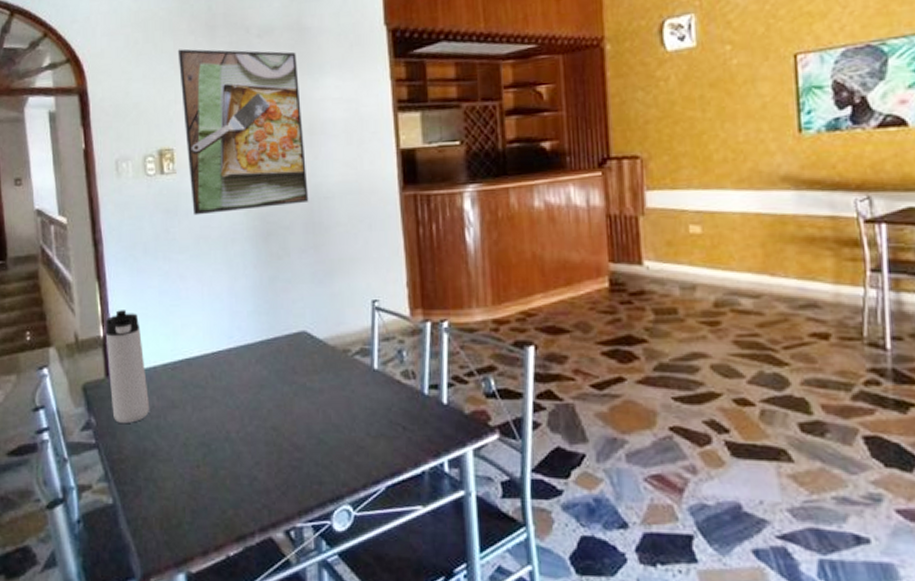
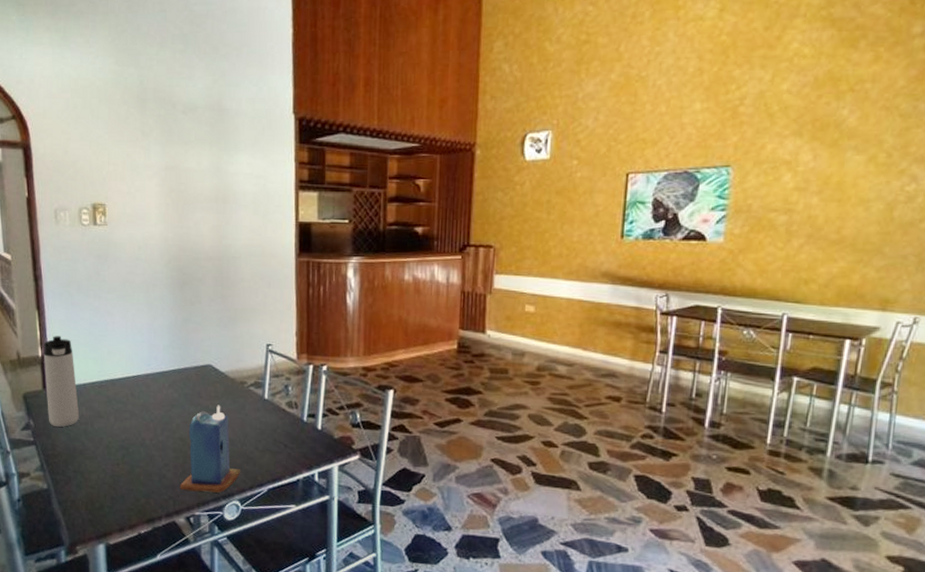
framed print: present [177,48,309,216] -> none [112,117,220,263]
candle: none [275,381,350,496] -> present [180,405,240,493]

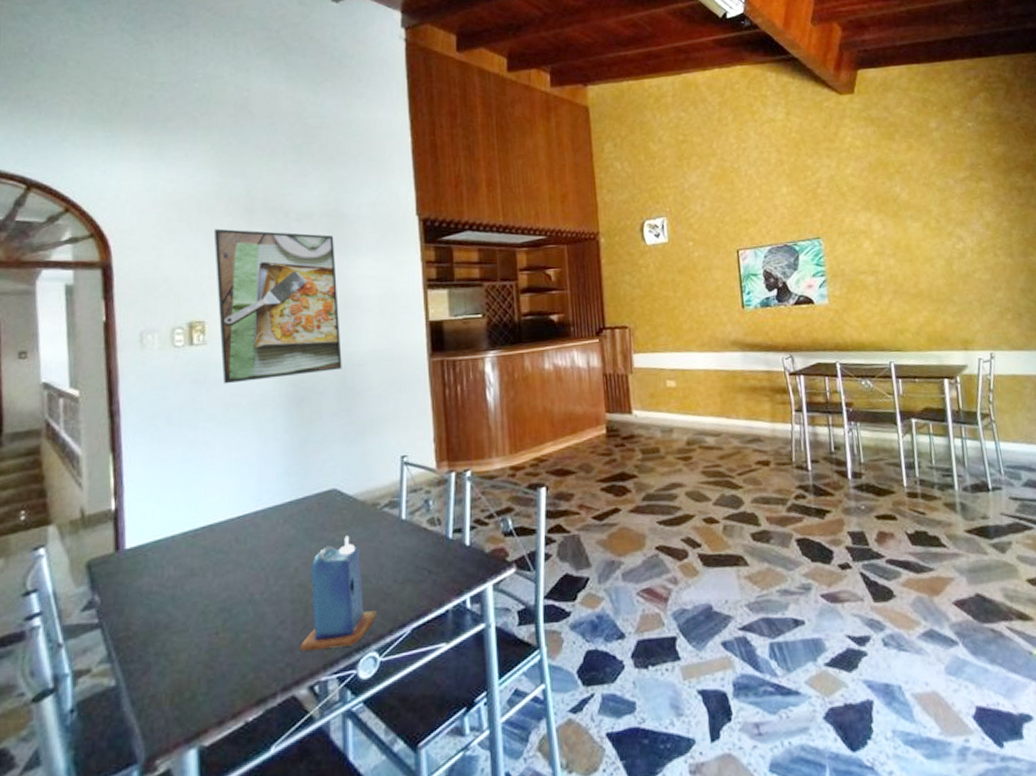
thermos bottle: present [43,336,79,427] -> none [117,481,165,598]
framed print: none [112,117,220,263] -> present [213,228,342,384]

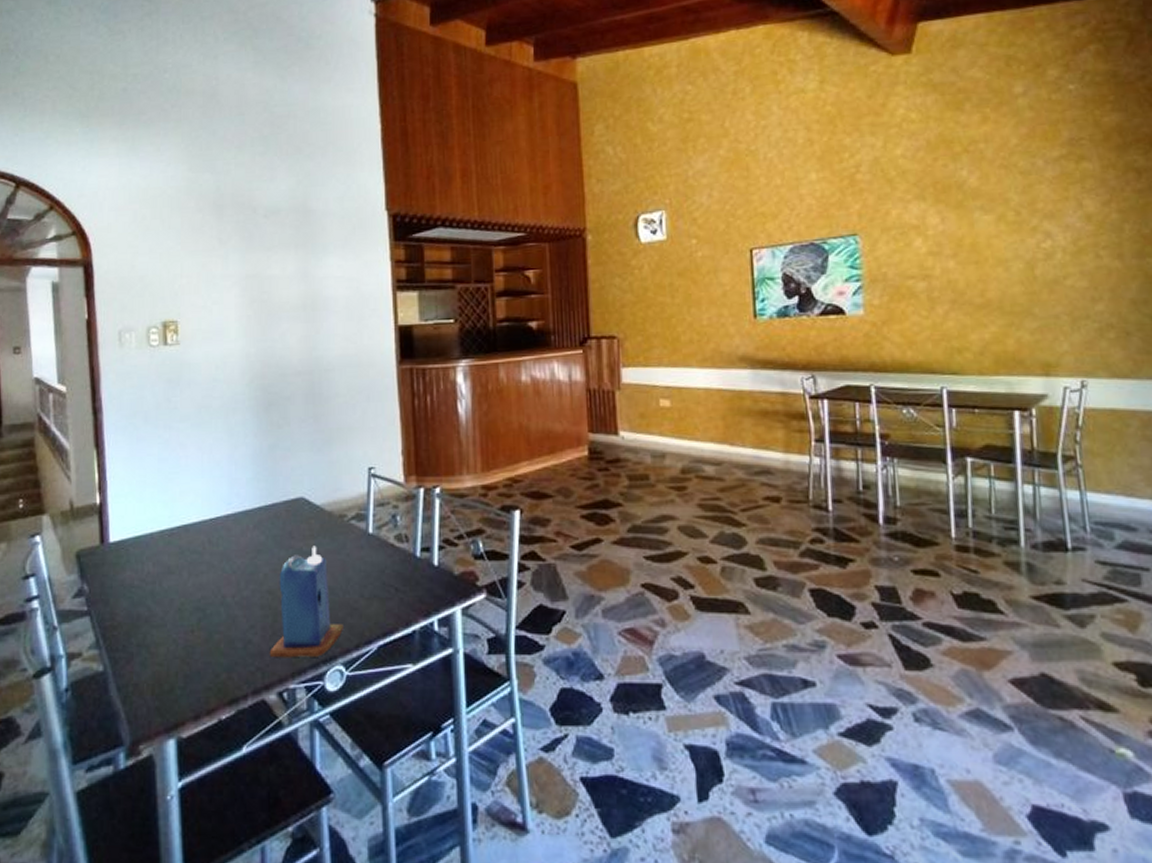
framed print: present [213,228,342,384] -> none [185,225,310,386]

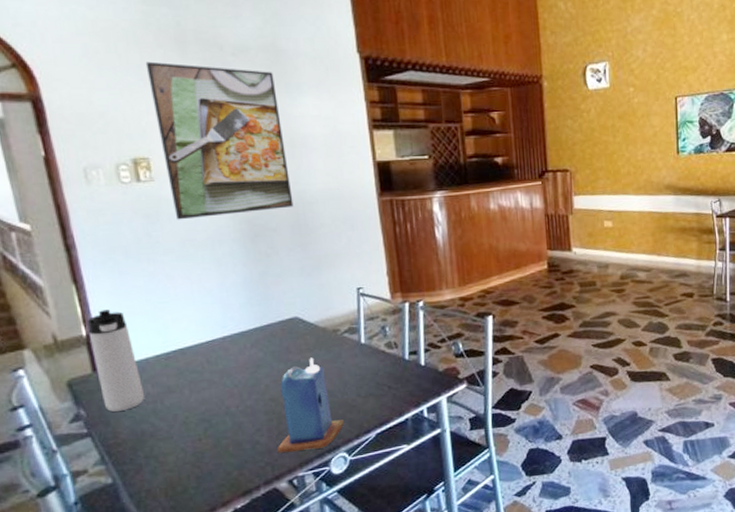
thermos bottle: none [102,477,144,589] -> present [86,310,144,412]
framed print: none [185,225,310,386] -> present [145,61,294,220]

